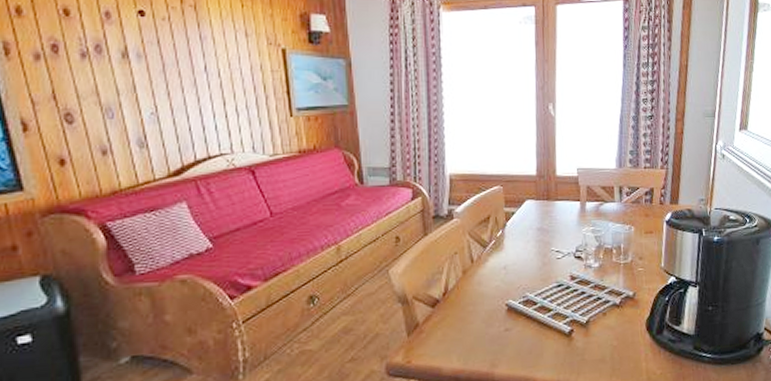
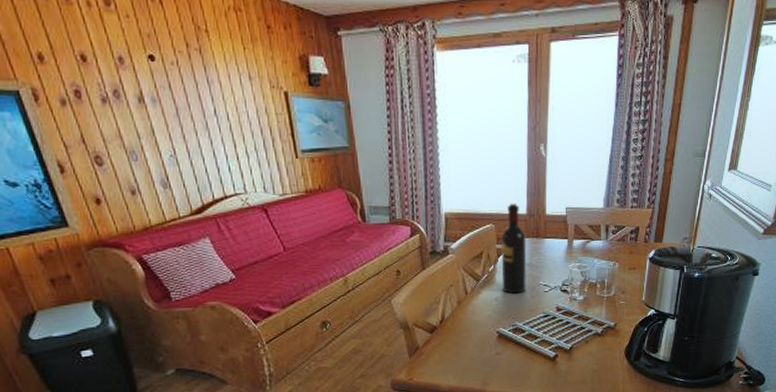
wine bottle: none [510,163,538,262] -> present [501,203,527,294]

